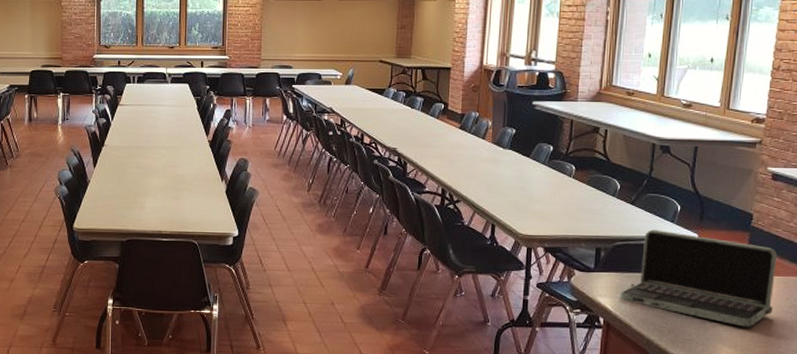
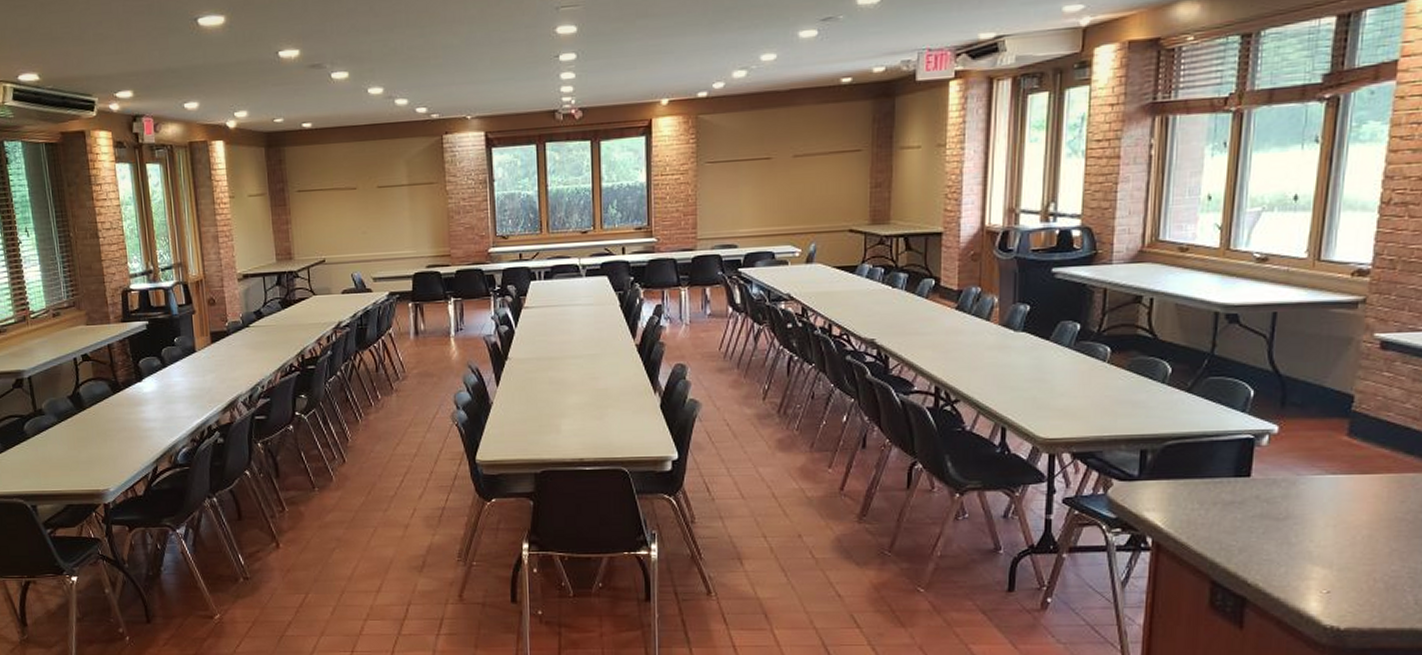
laptop: present [620,230,778,327] -> none [1174,422,1389,541]

